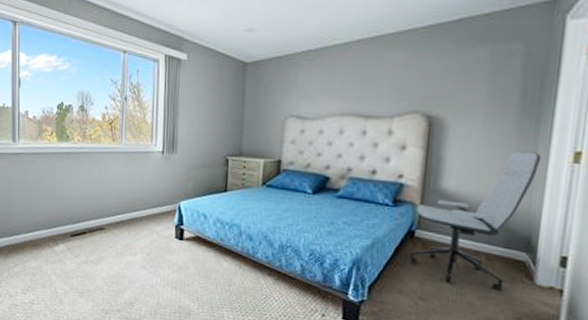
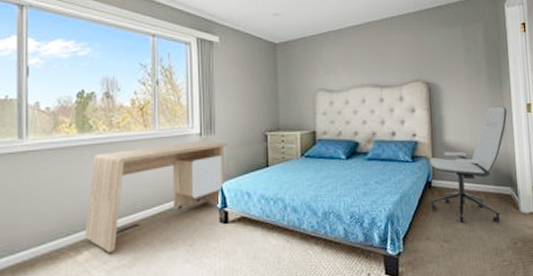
desk: none [61,158,188,248] -> present [85,141,228,252]

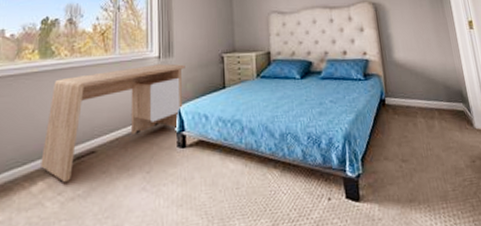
office chair: present [430,106,507,223] -> none [382,24,456,141]

